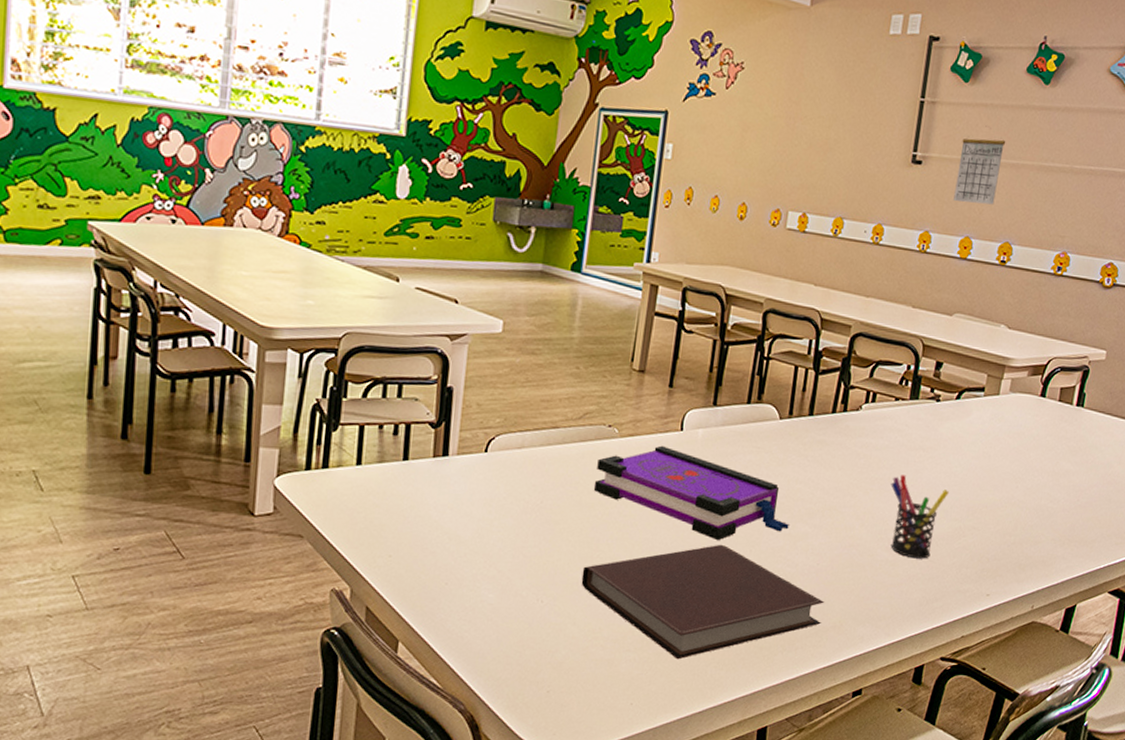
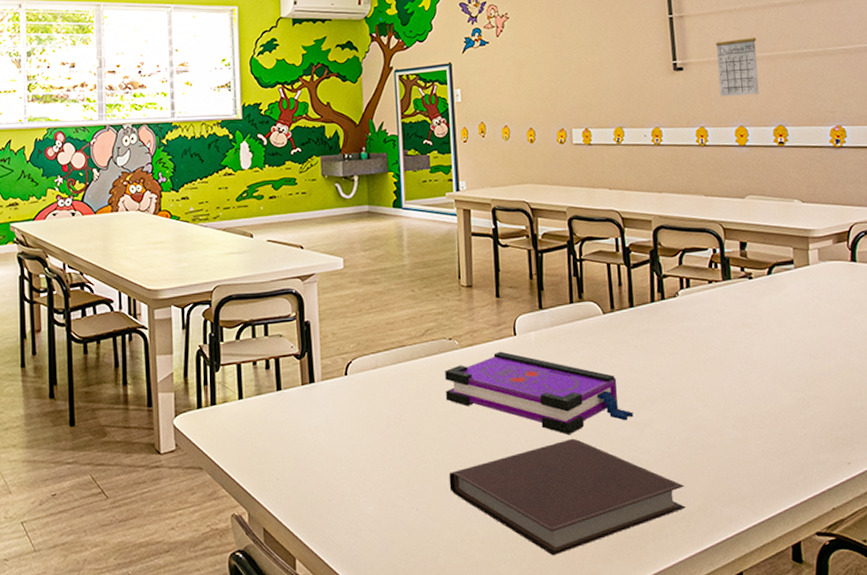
pen holder: present [890,475,949,559] -> none [723,353,783,434]

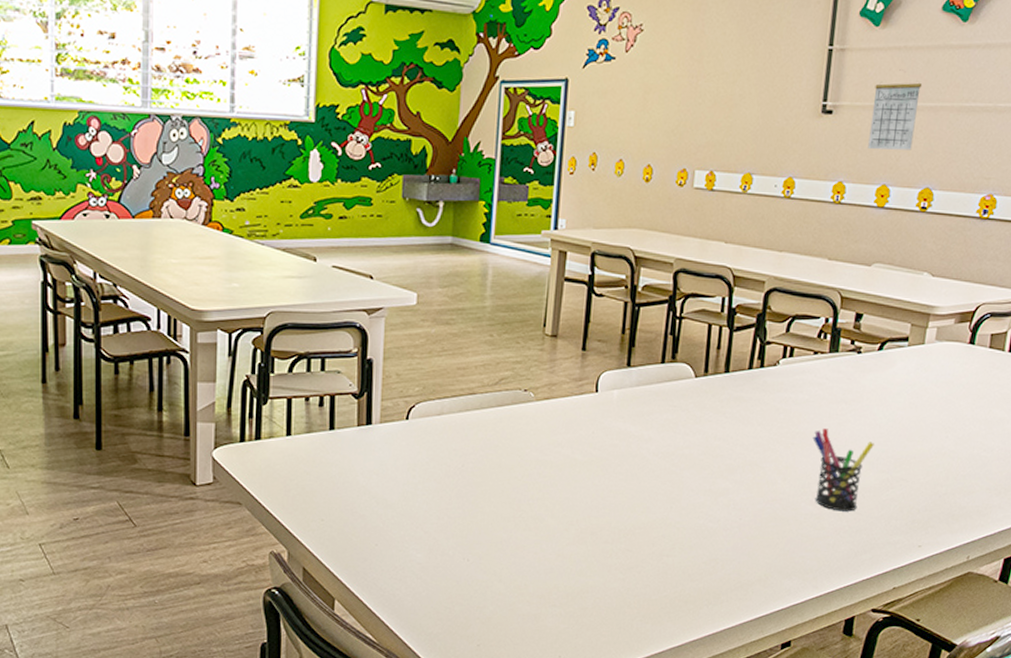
board game: present [445,351,634,436] -> none [512,407,709,499]
notebook: present [448,438,686,556] -> none [505,501,748,614]
pen holder: none [723,353,783,434] -> present [812,428,874,512]

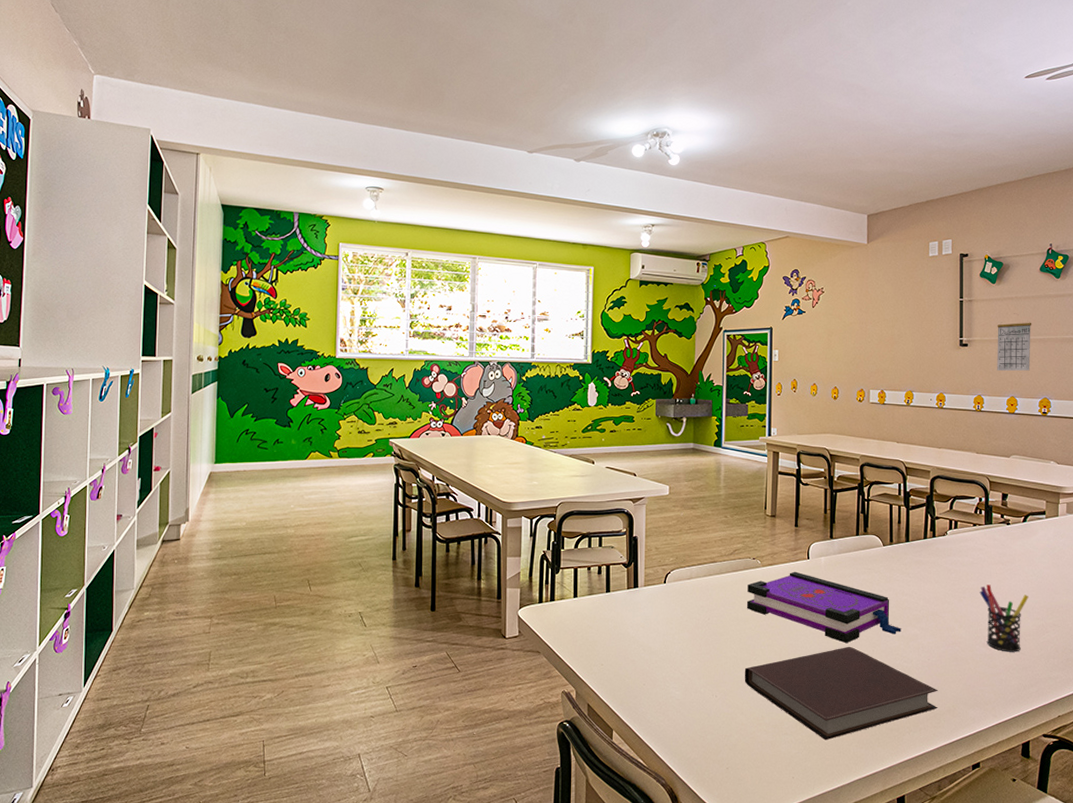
notebook: none [505,501,748,614] -> present [744,646,938,741]
board game: none [512,407,709,499] -> present [746,571,901,644]

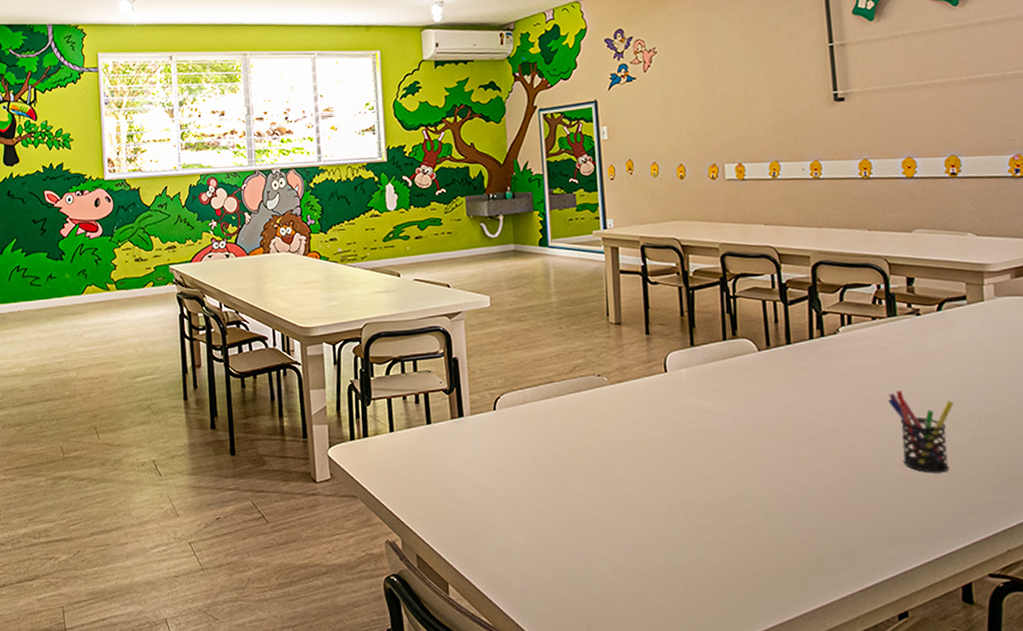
notebook: present [744,646,938,741] -> none [599,474,847,589]
board game: present [746,571,901,644] -> none [594,388,791,472]
calendar: present [997,313,1032,371] -> none [880,54,929,127]

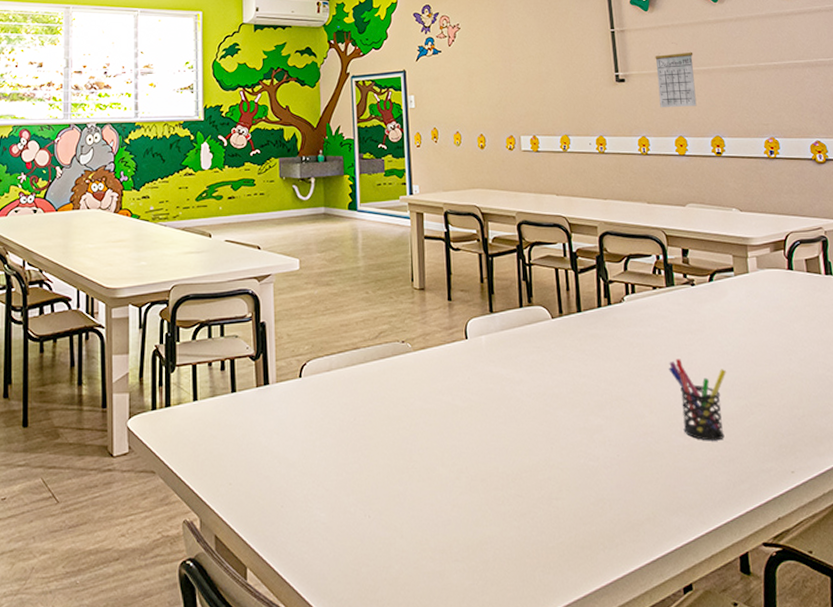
calendar: none [880,54,929,127] -> present [655,43,697,107]

